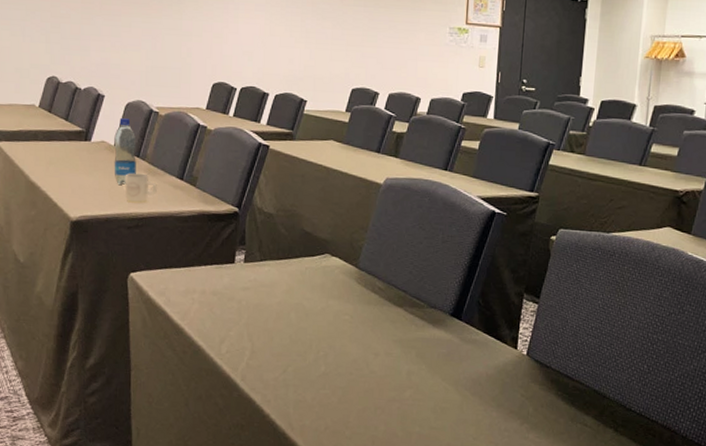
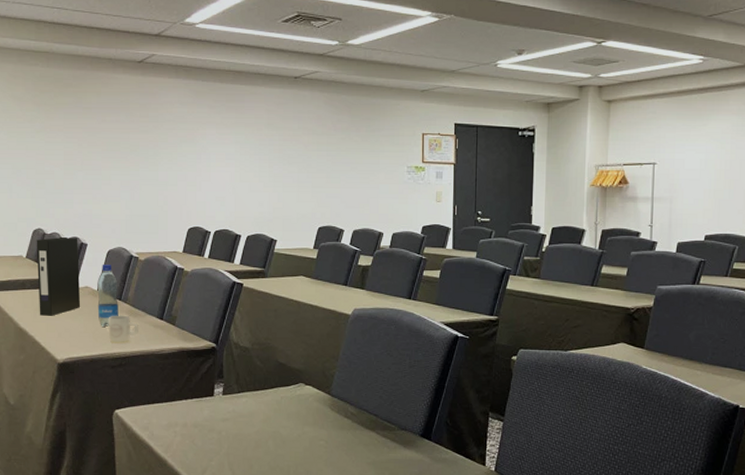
binder: none [50,86,96,171] -> present [36,236,81,316]

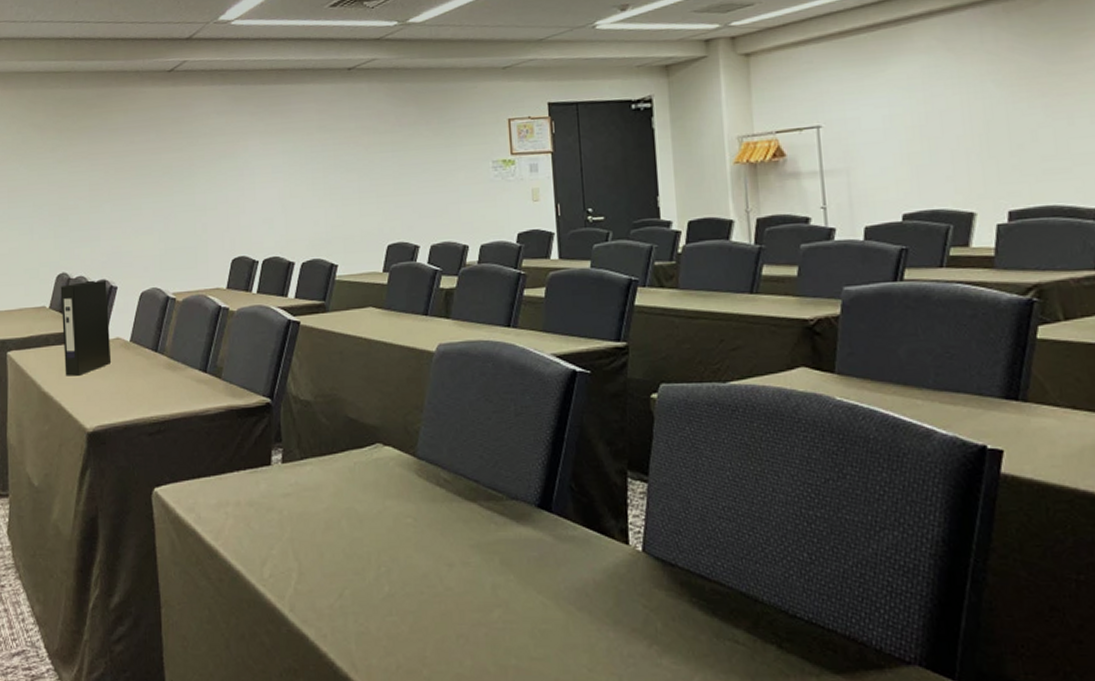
bottle: present [97,265,118,327] -> none [129,310,155,385]
mug: present [108,315,138,343] -> none [143,369,179,405]

